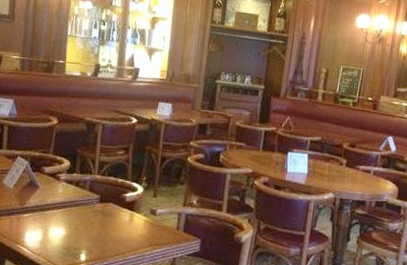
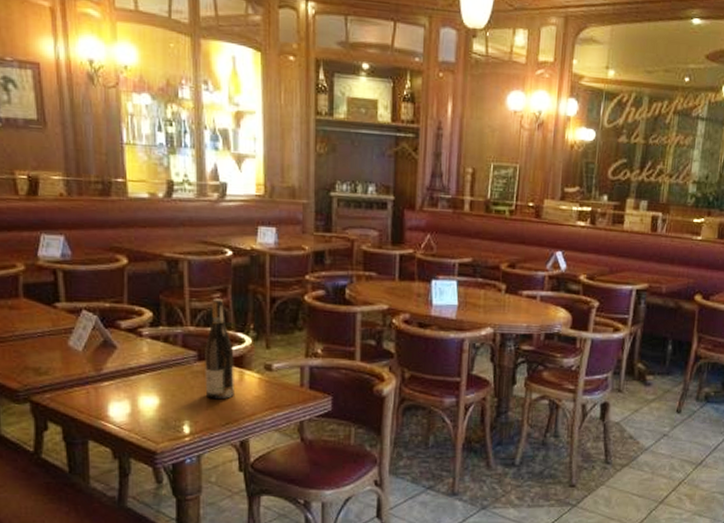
wine bottle: none [102,154,128,235] -> present [205,298,234,400]

